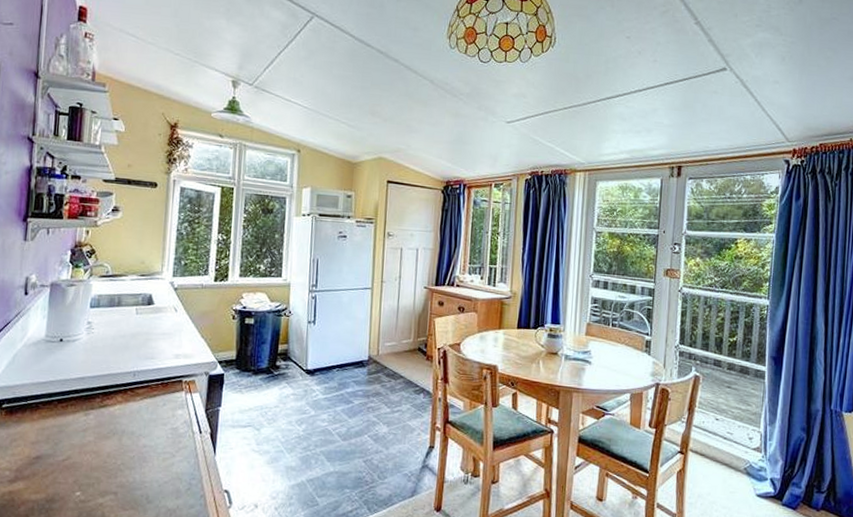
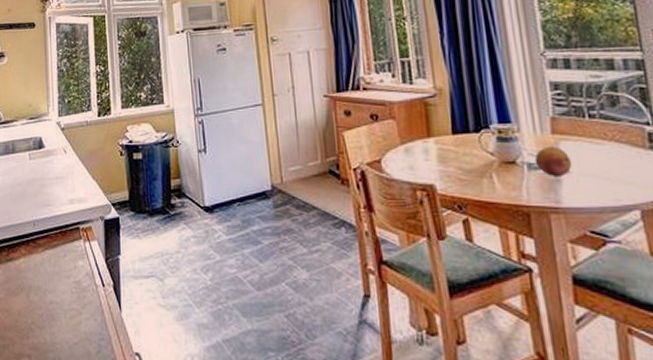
fruit: none [570,344,595,366] -> present [534,146,573,176]

